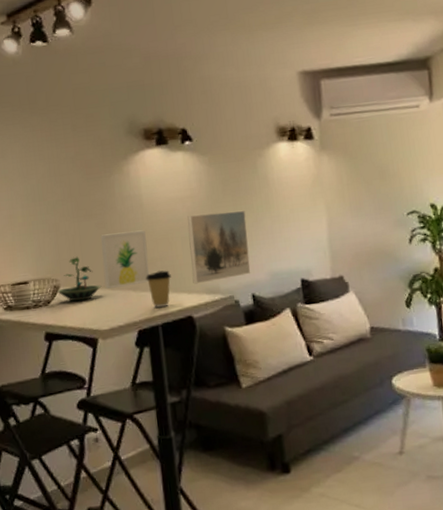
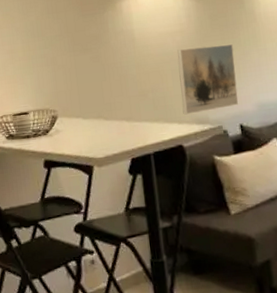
terrarium: present [57,256,102,302] -> none [55,88,97,131]
wall art: present [101,230,149,290] -> none [95,63,141,120]
coffee cup: present [146,270,171,308] -> none [138,101,162,137]

